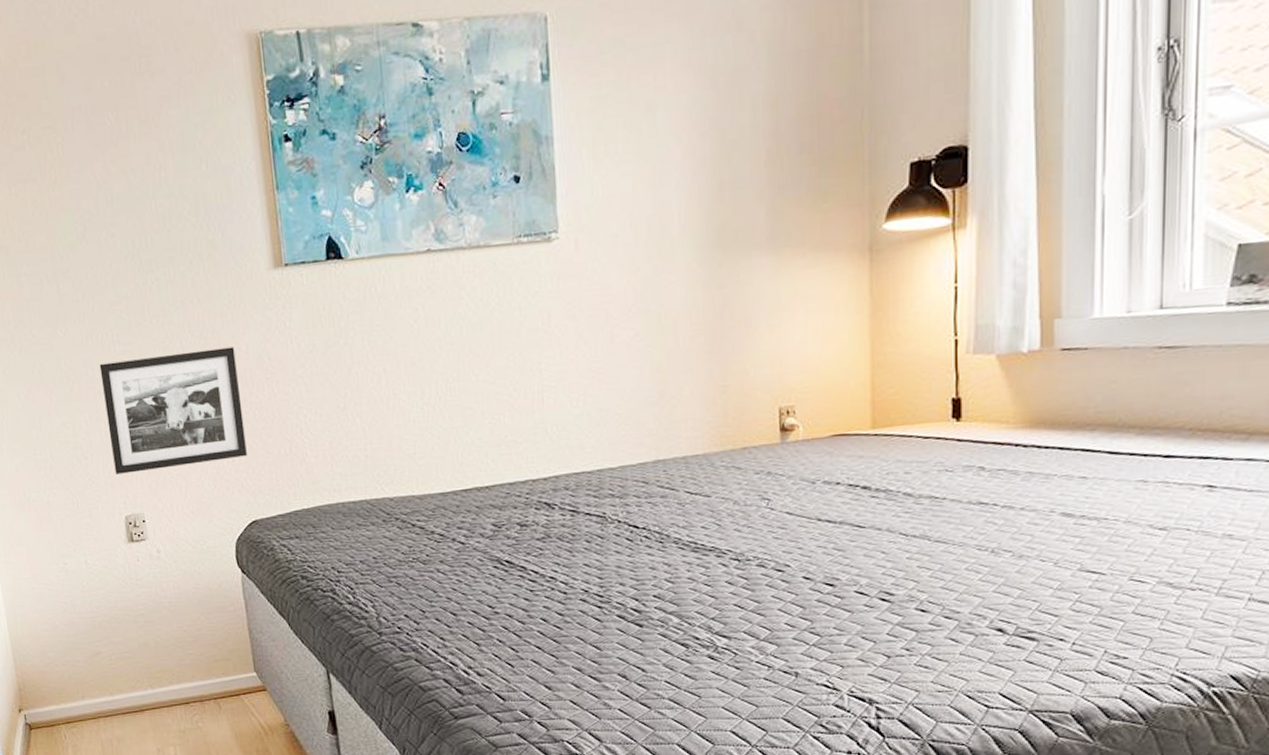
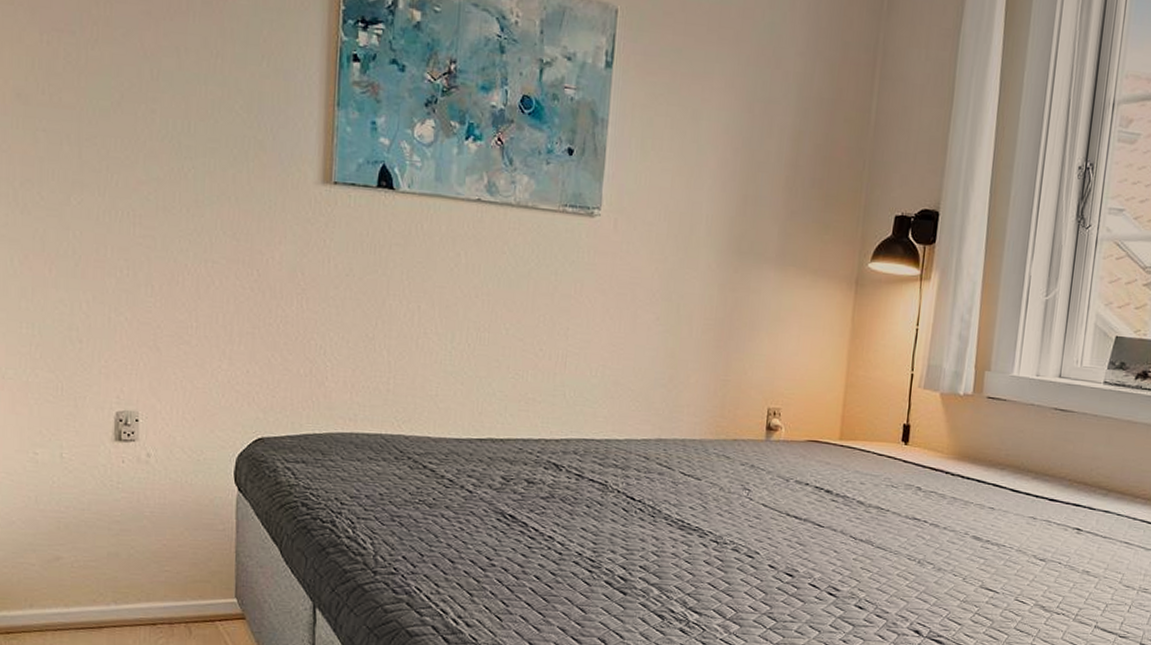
picture frame: present [99,346,247,474] -> none [112,243,268,370]

